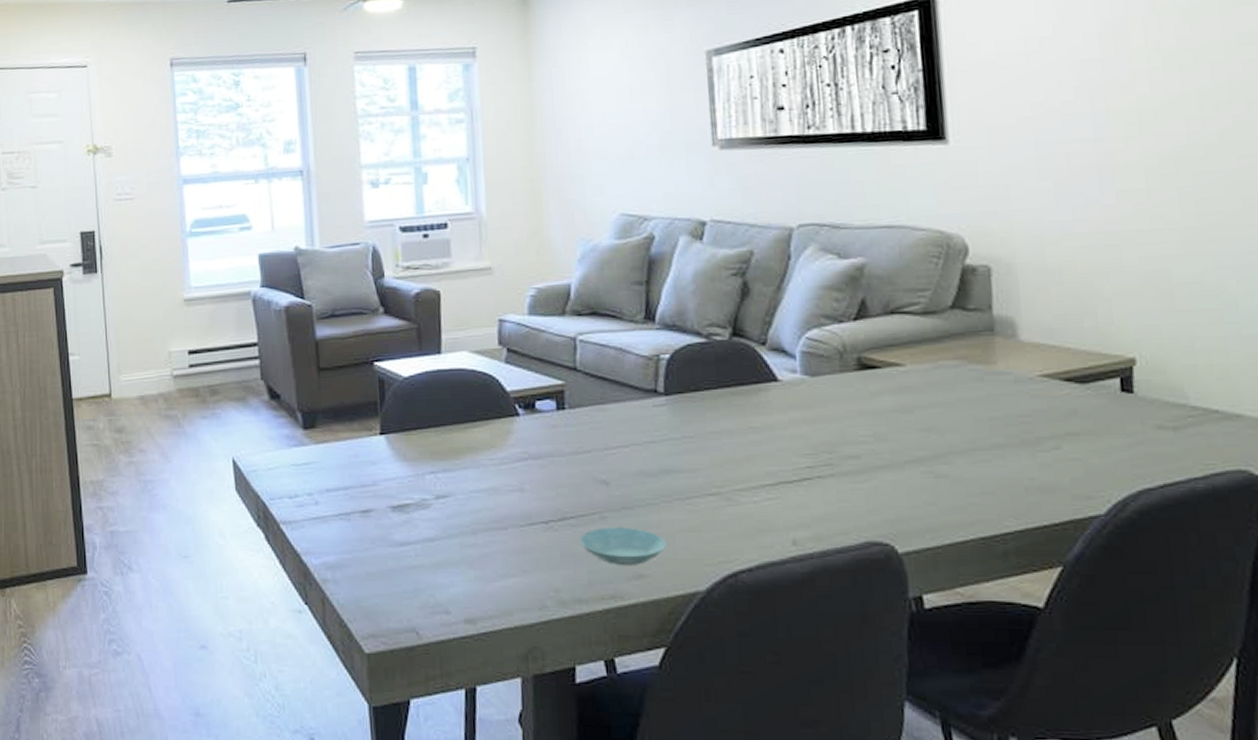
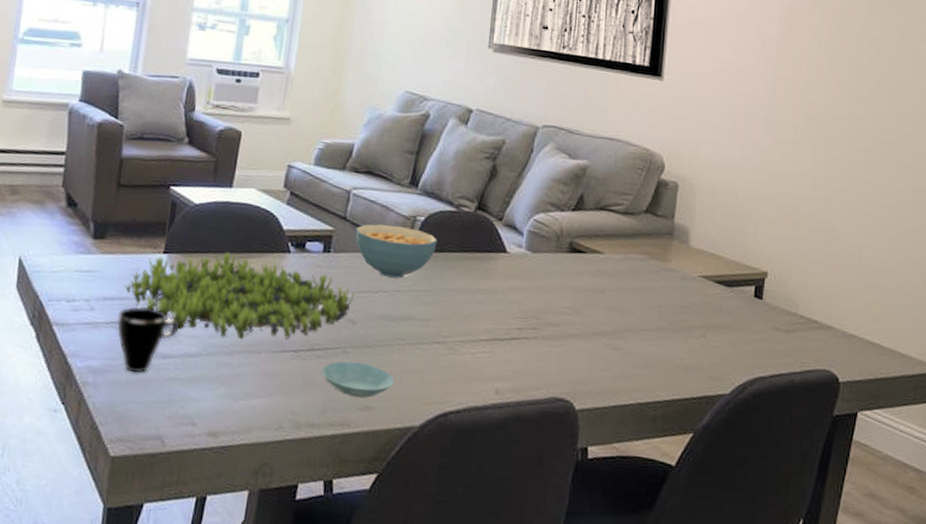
plant: none [345,424,603,517] -> present [124,252,355,339]
cup: none [345,495,412,565] -> present [117,307,180,373]
cereal bowl: none [589,368,690,428] -> present [355,224,438,279]

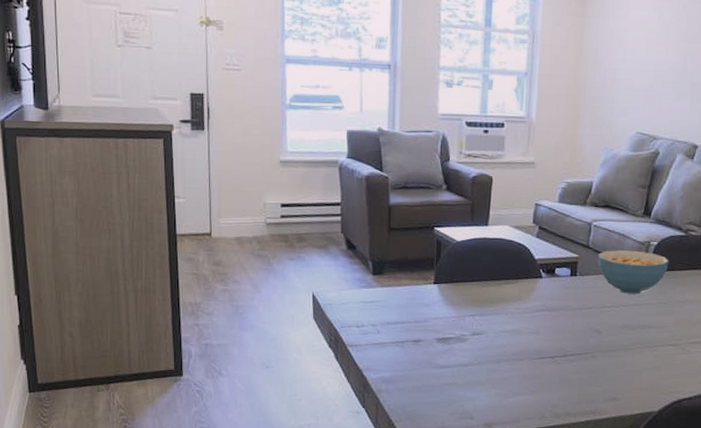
cup: present [117,307,180,373] -> none [401,329,453,381]
plant: present [124,252,355,339] -> none [403,280,600,350]
saucer: present [322,361,394,398] -> none [575,364,636,391]

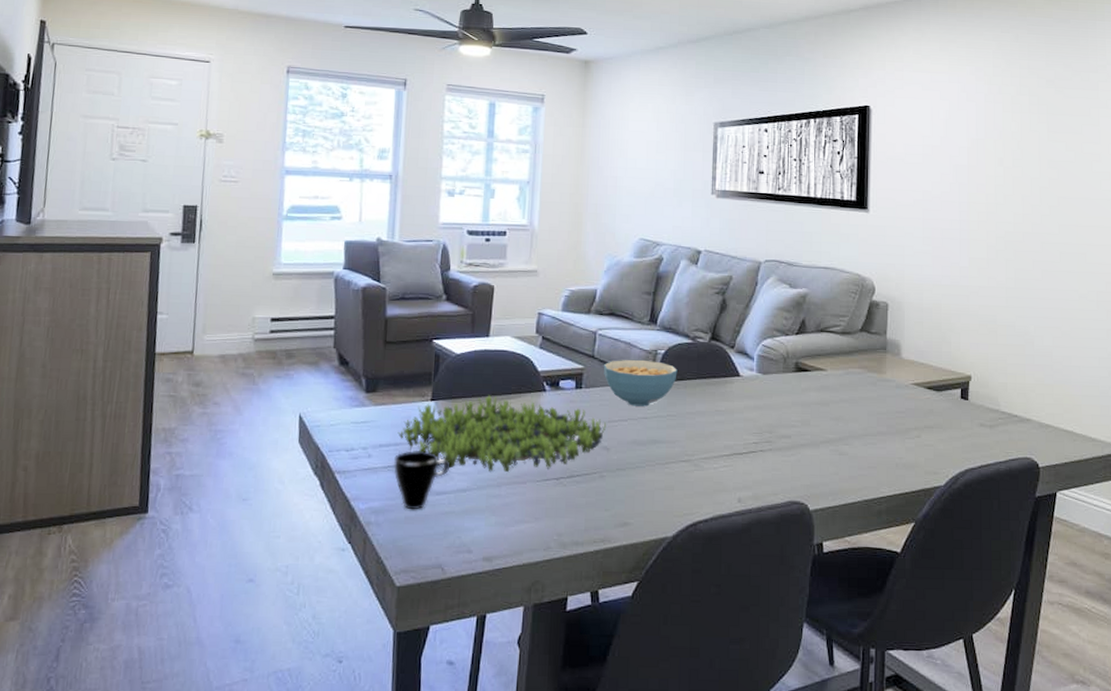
cup: none [401,329,453,381] -> present [394,451,451,510]
plant: none [403,280,600,350] -> present [397,395,607,472]

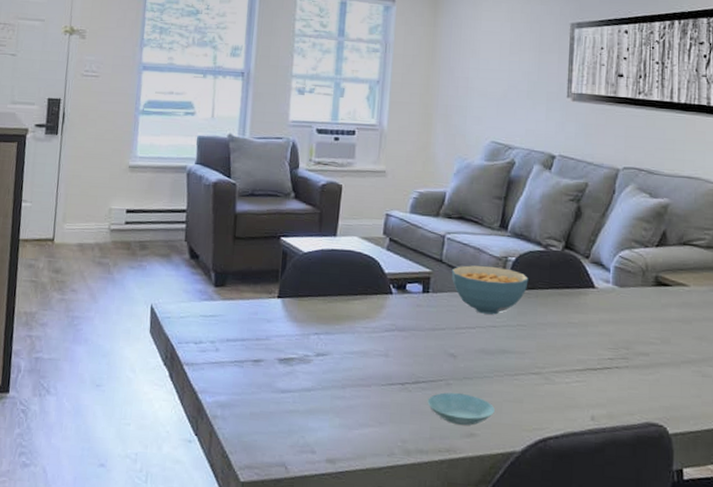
cup: present [394,451,451,510] -> none [240,347,296,407]
plant: present [397,395,607,472] -> none [244,295,454,374]
saucer: none [582,485,647,515] -> present [427,392,495,425]

